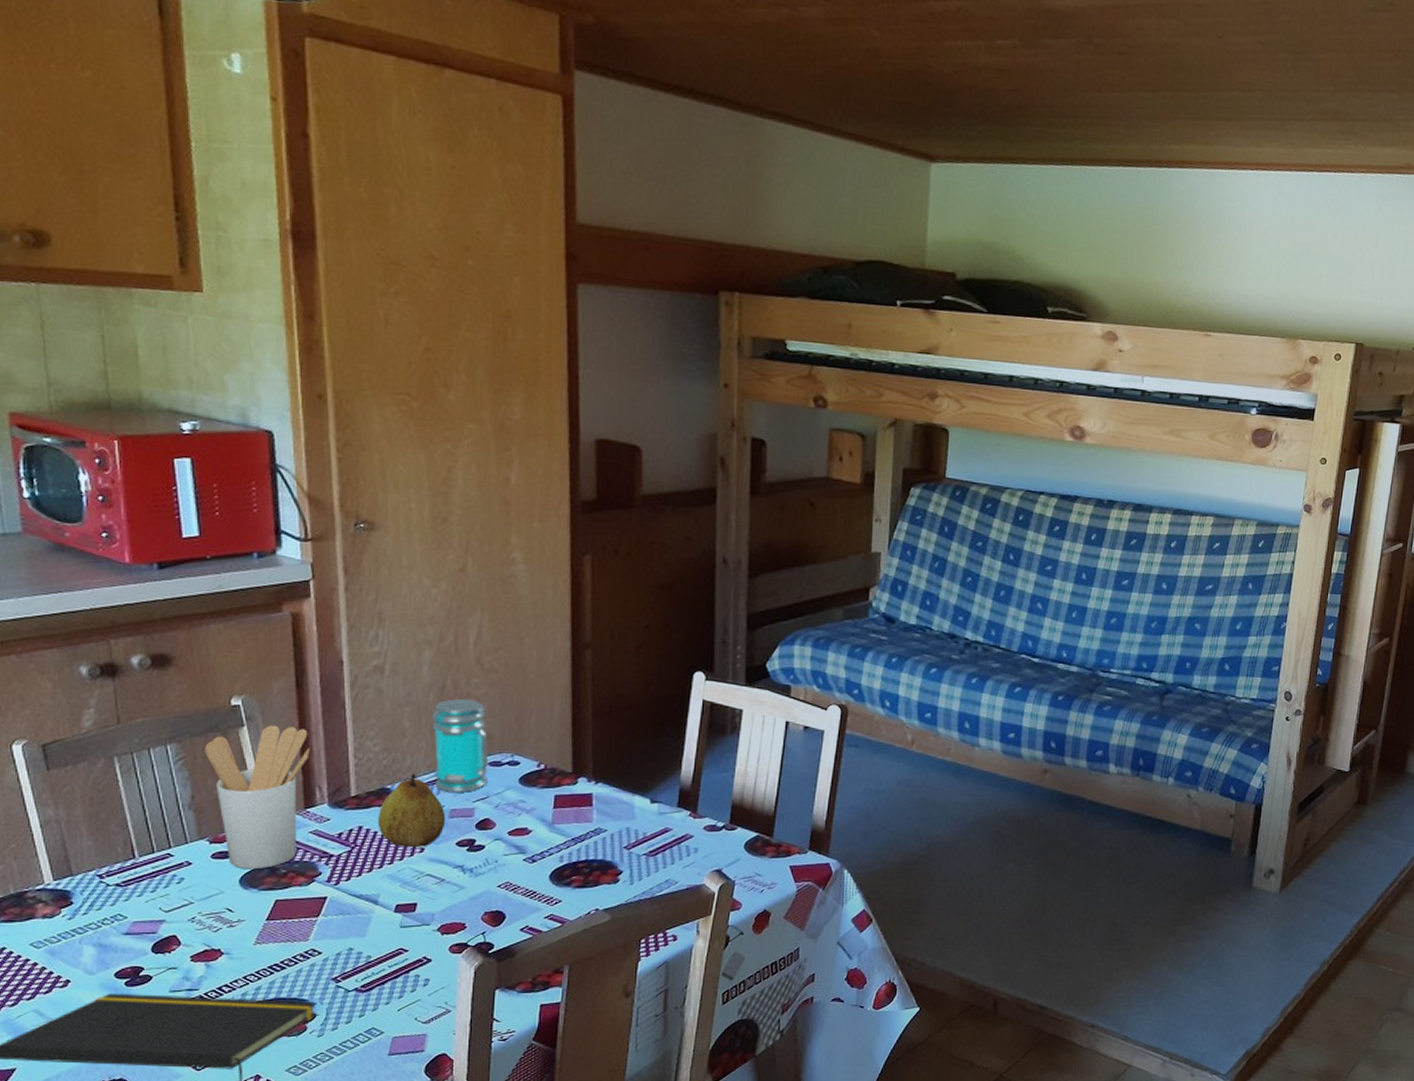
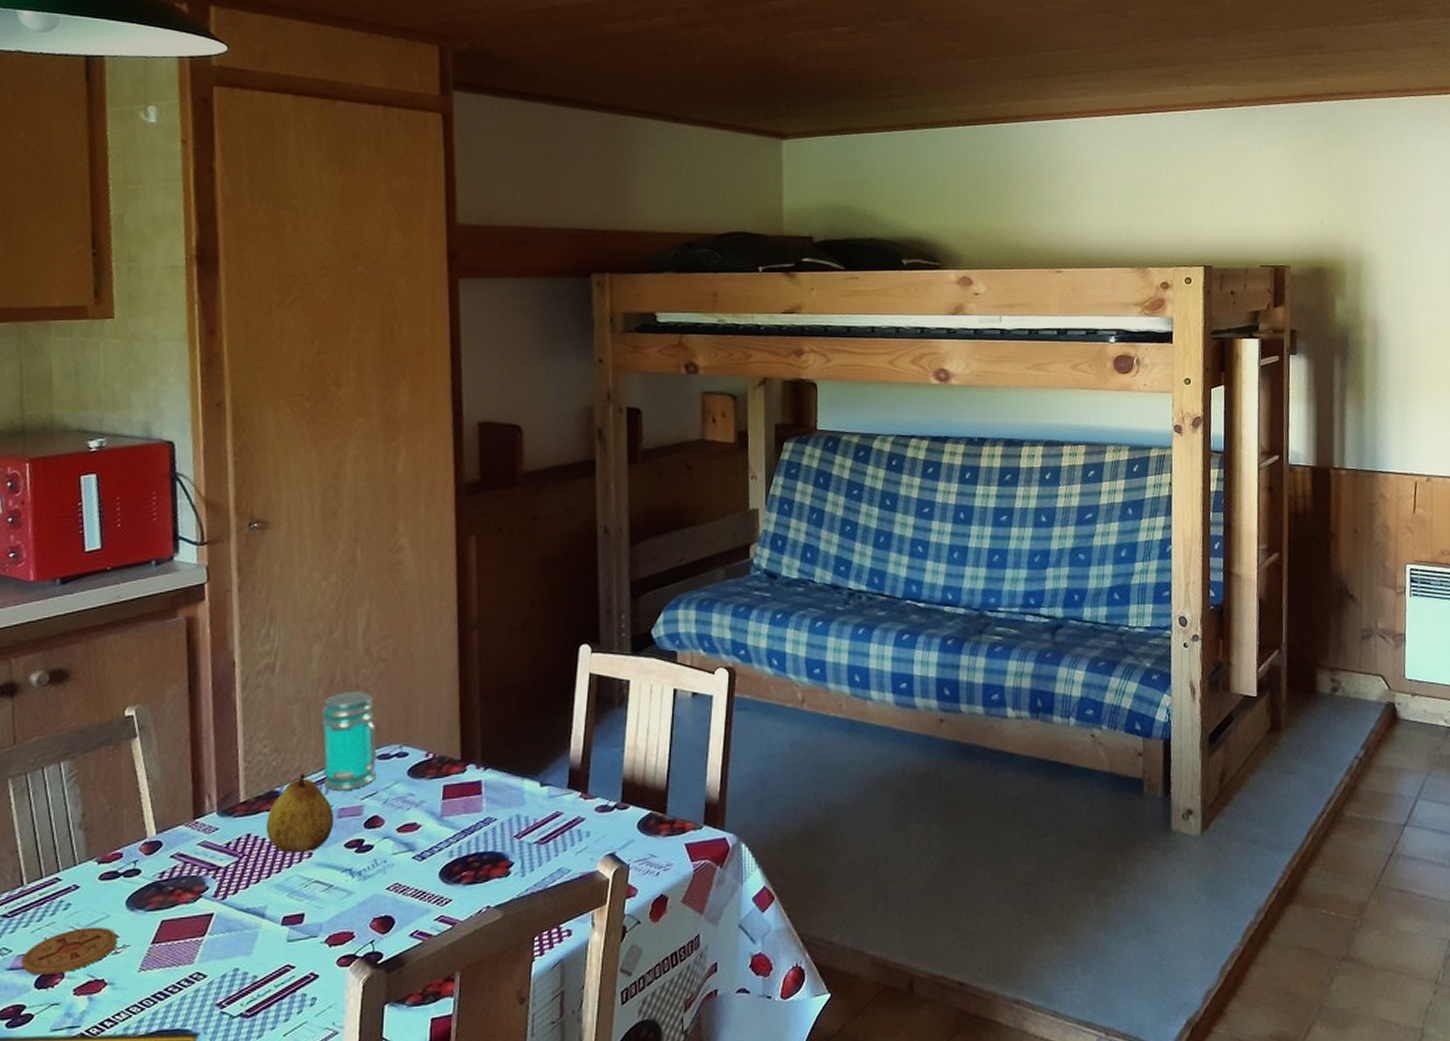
coaster: none [137,901,232,941] -> present [21,926,118,975]
utensil holder: present [205,725,310,870] -> none [97,733,200,889]

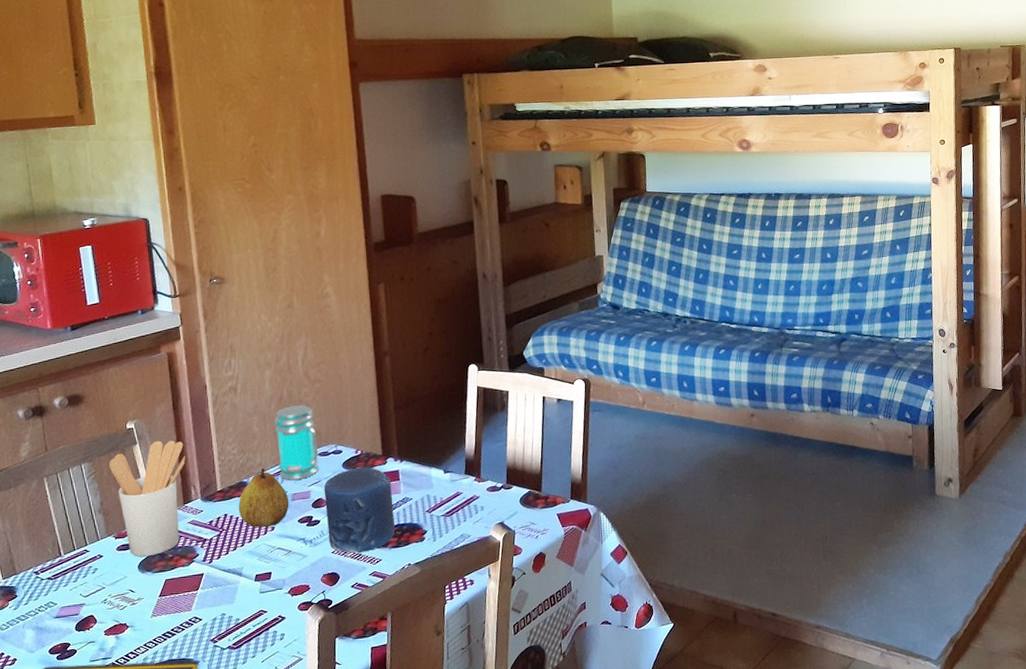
coaster: present [21,926,118,975] -> none [64,585,134,621]
utensil holder: none [97,733,200,889] -> present [109,440,186,557]
candle: none [381,775,473,890] -> present [324,467,396,553]

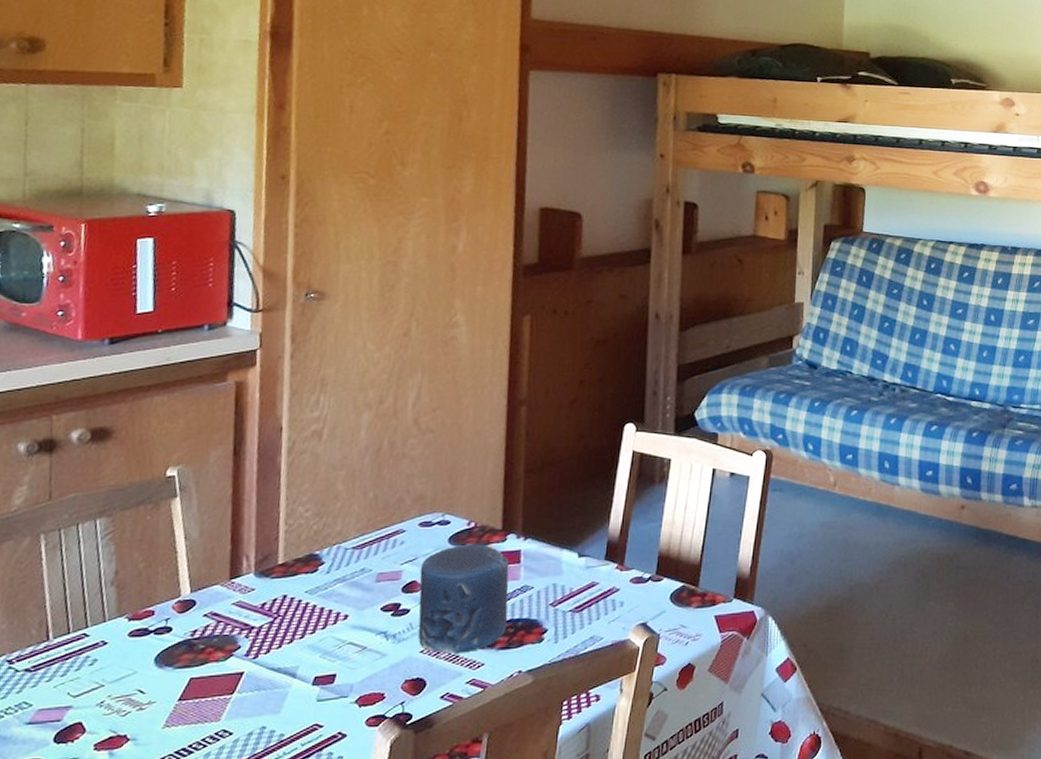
utensil holder: present [109,440,186,557] -> none [134,494,241,647]
fruit: present [238,468,289,527] -> none [302,538,373,614]
jar: present [274,405,319,480] -> none [364,461,420,555]

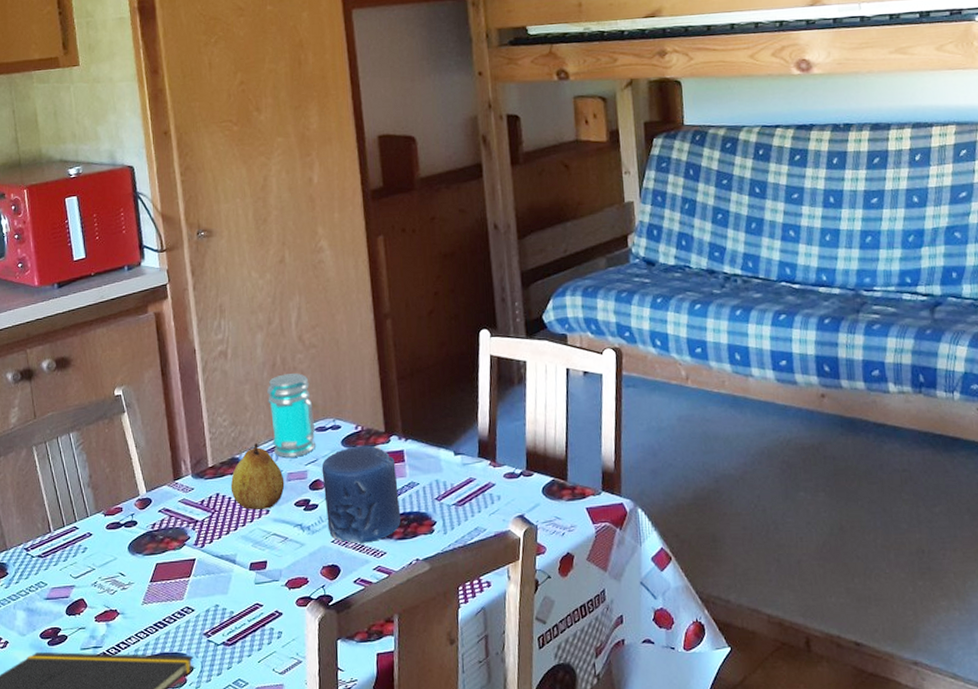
fruit: none [302,538,373,614] -> present [230,443,285,510]
jar: none [364,461,420,555] -> present [267,373,316,458]

